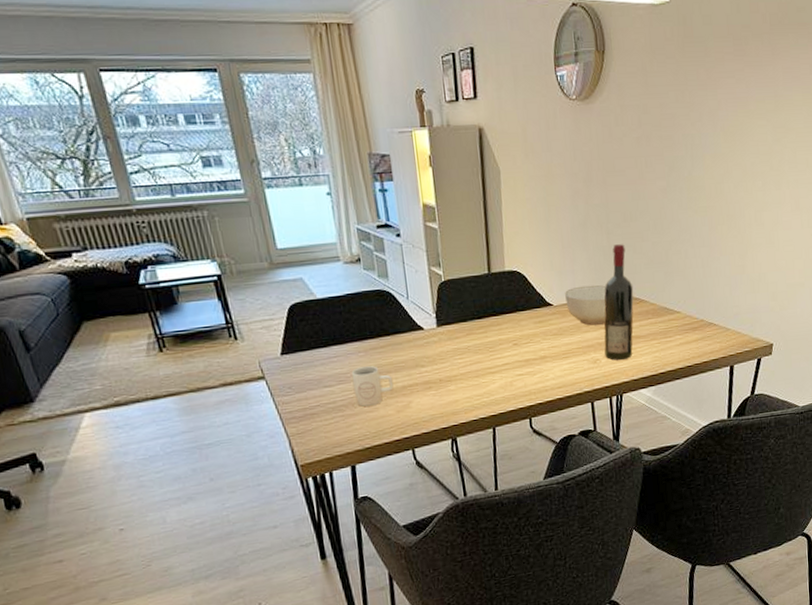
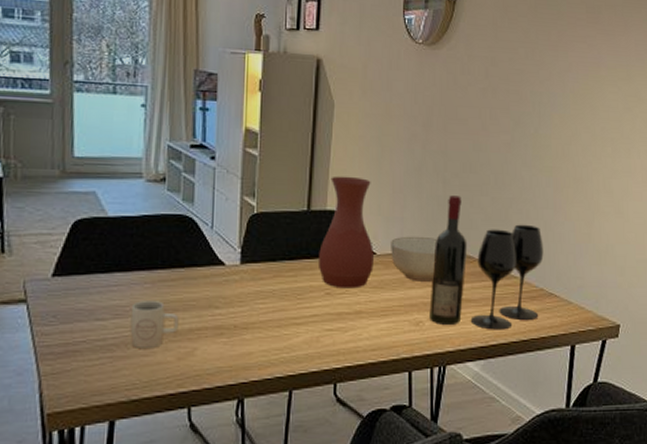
vase: none [503,237,552,339] -> present [319,176,374,289]
wine glass: none [640,263,703,360] -> present [470,224,544,330]

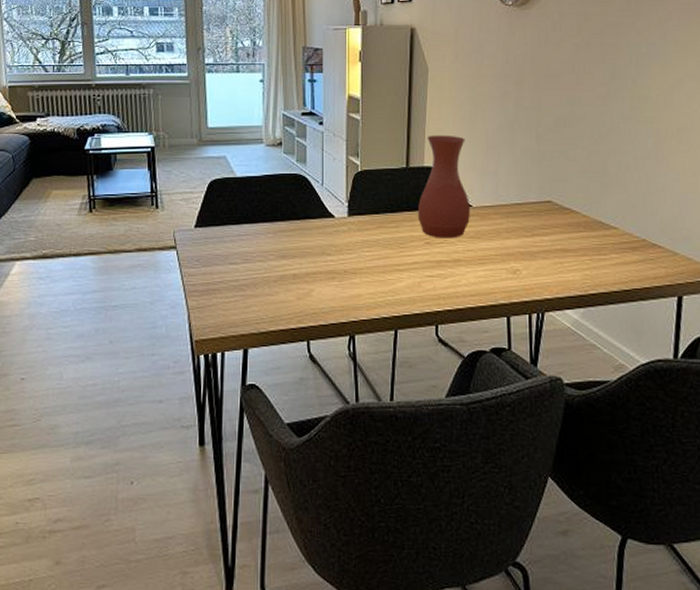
mug: present [130,301,179,348] -> none [257,248,297,289]
bowl: present [391,236,437,282] -> none [486,189,532,232]
wine bottle: present [429,195,468,325] -> none [526,149,564,273]
wine glass: present [470,224,544,330] -> none [568,175,646,280]

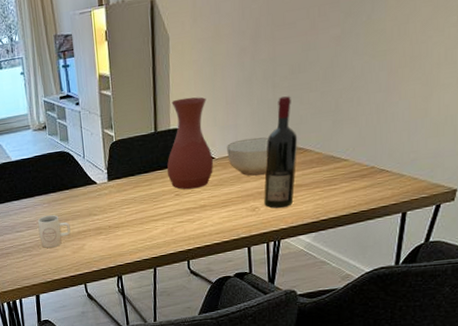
mug: none [257,248,297,289] -> present [37,215,71,248]
bowl: none [486,189,532,232] -> present [227,137,269,176]
wine bottle: none [526,149,564,273] -> present [264,96,298,208]

